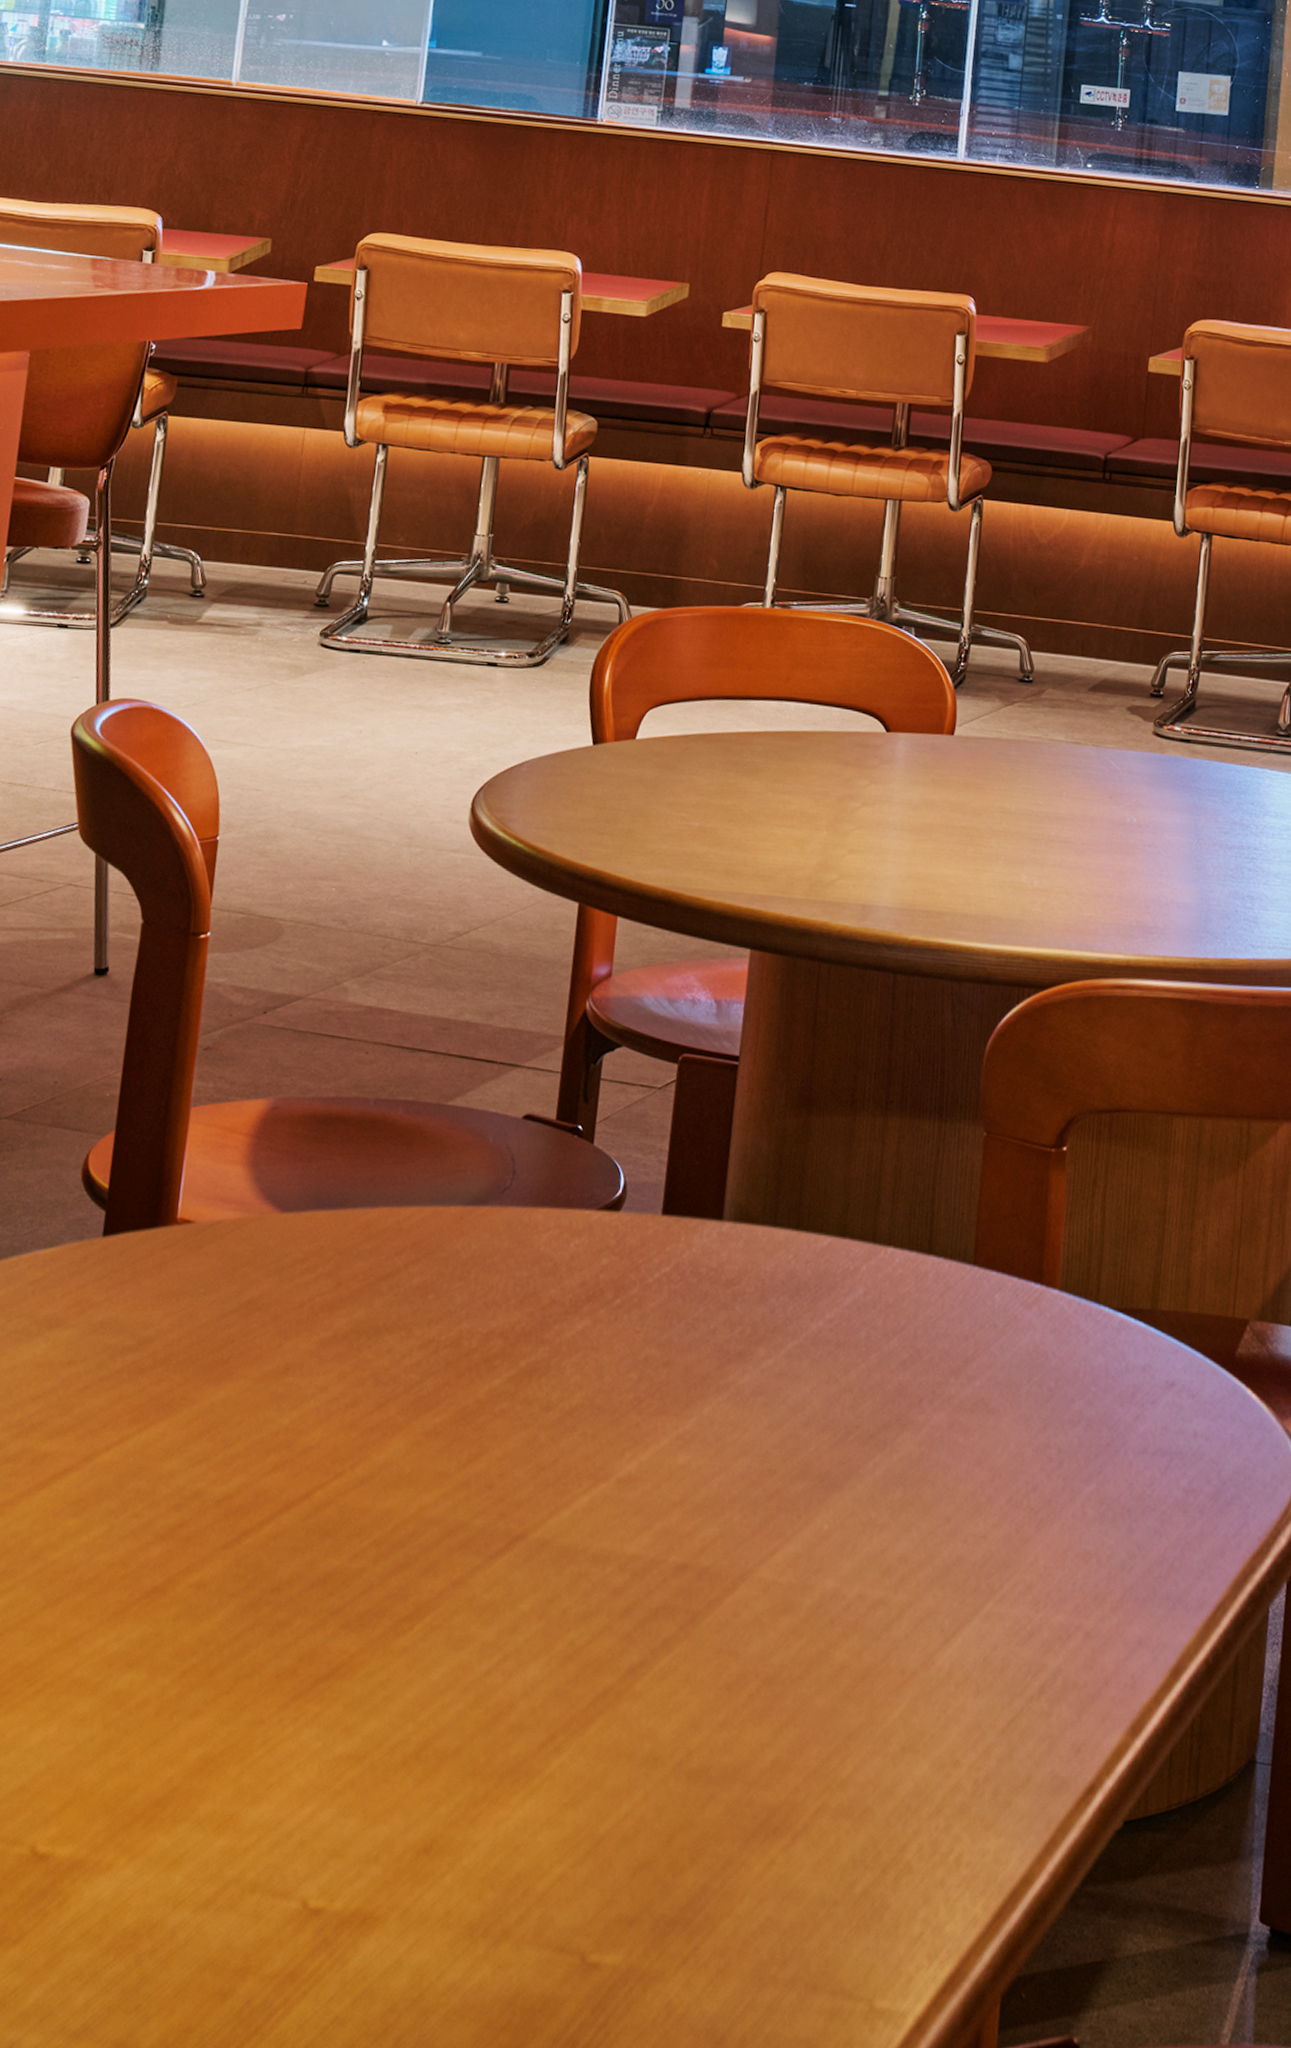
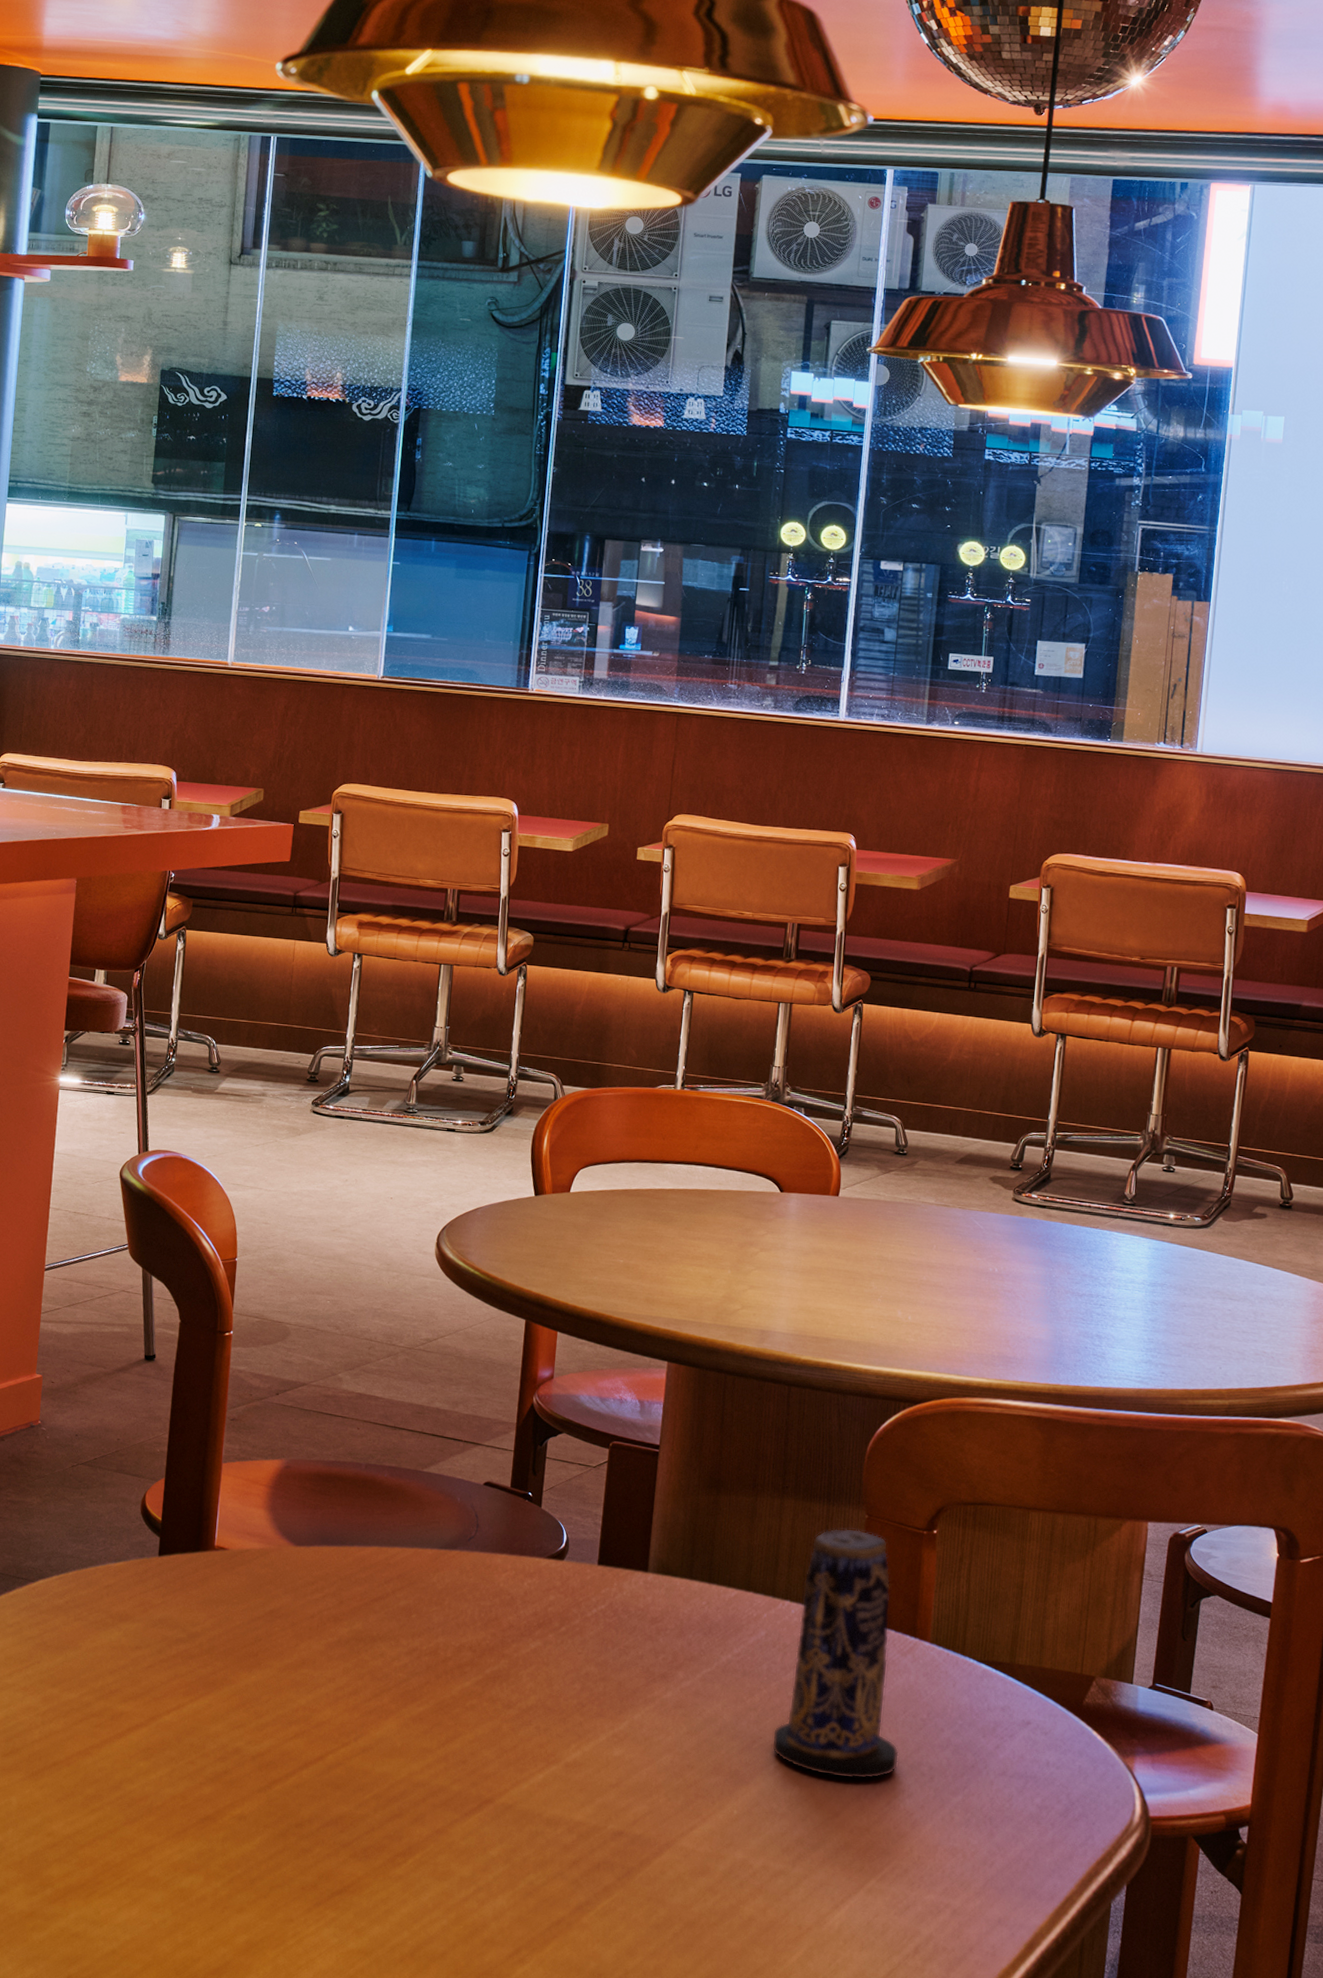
candle: none [870,1150,1022,1473] -> present [771,1528,899,1780]

